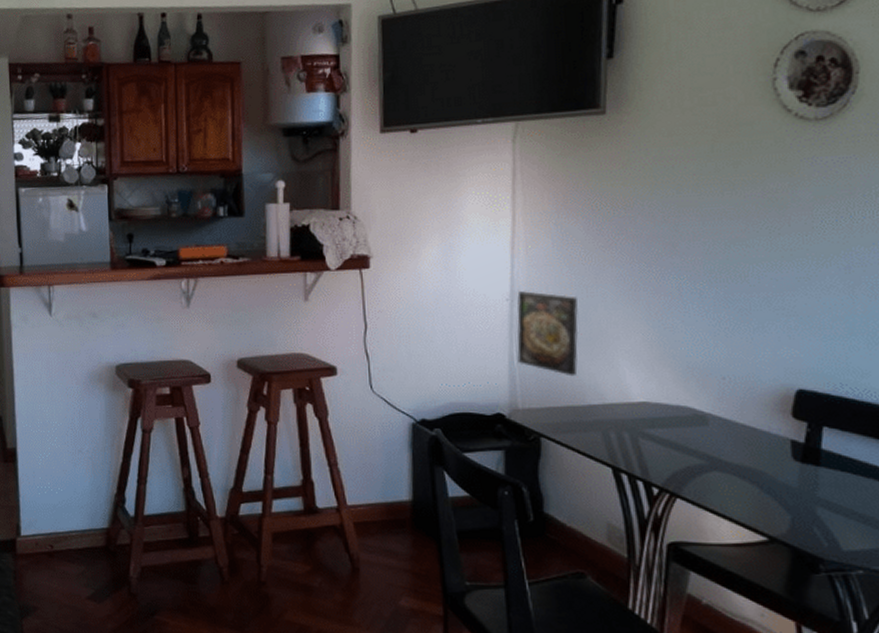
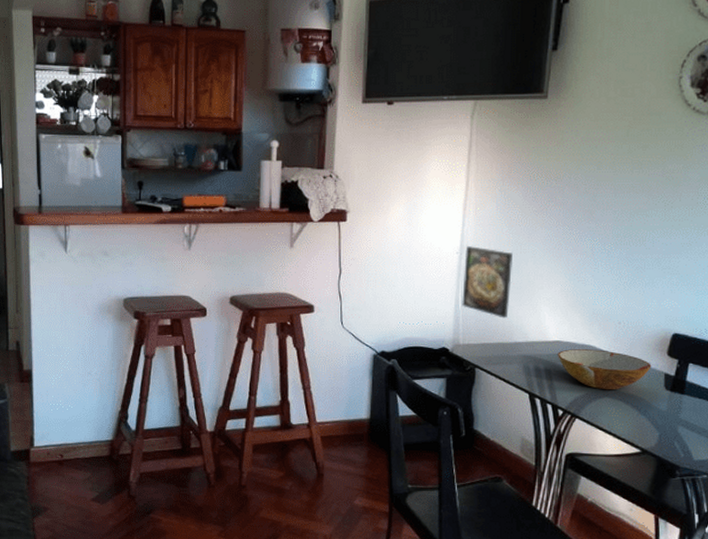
bowl: none [645,412,772,462] -> present [558,349,652,390]

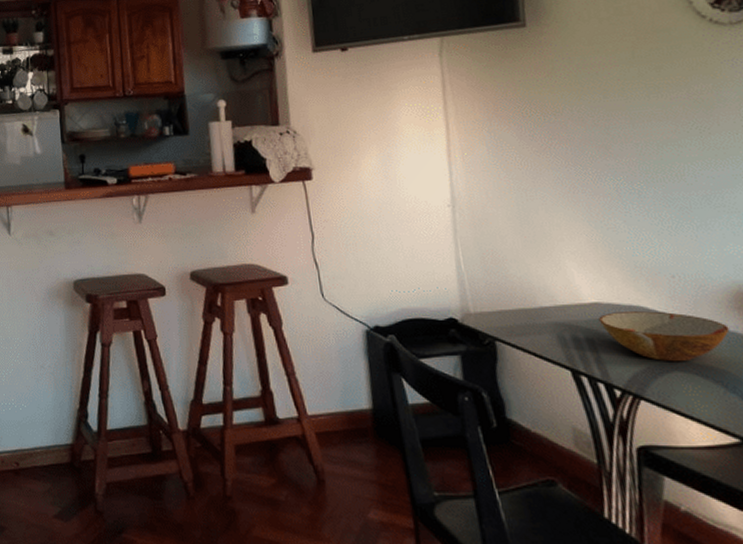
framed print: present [462,245,513,319] -> none [458,196,526,279]

